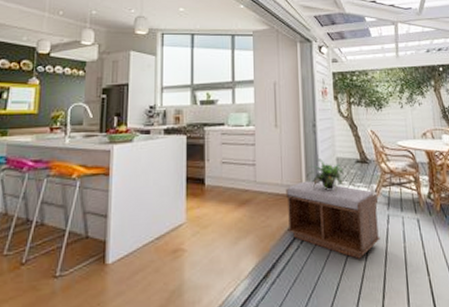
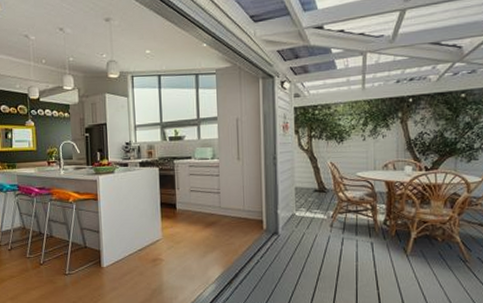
bench: present [286,181,380,259] -> none [247,207,334,273]
potted plant: present [306,159,344,192] -> none [266,188,302,217]

